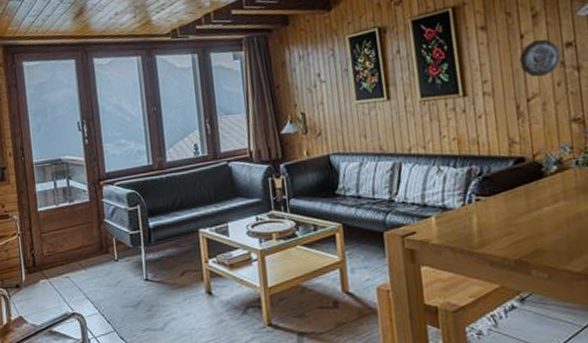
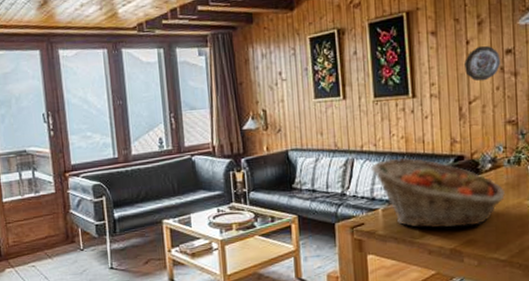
fruit basket: none [421,160,576,237] -> present [371,157,506,228]

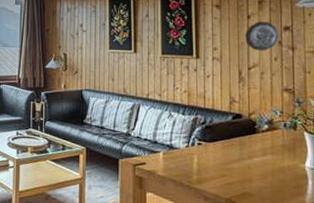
fruit basket: present [371,157,506,228] -> none [155,108,282,181]

